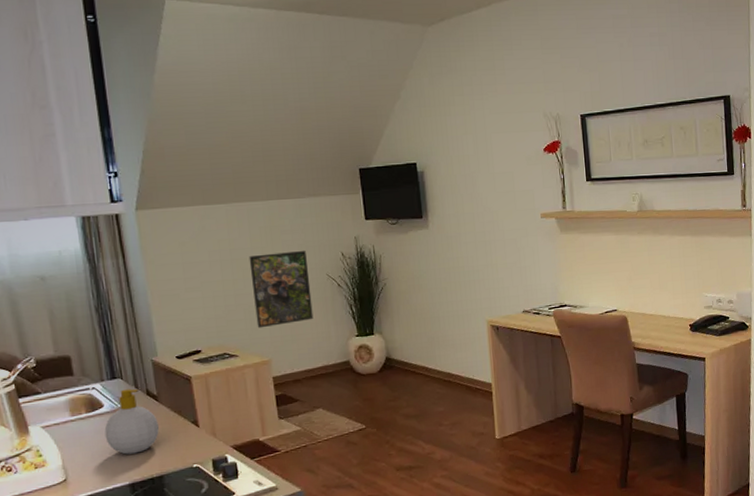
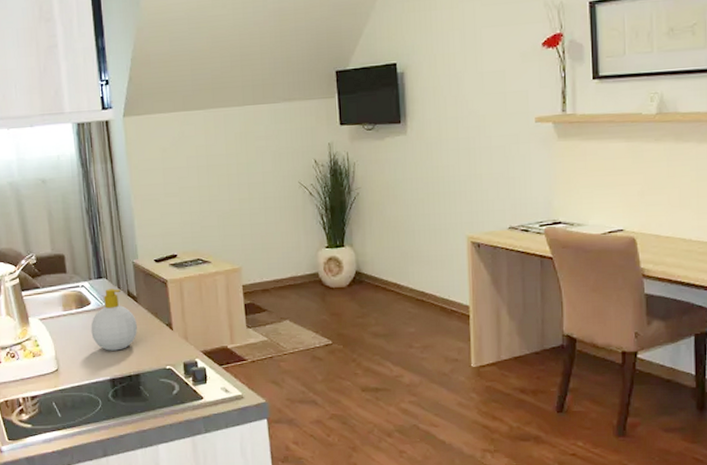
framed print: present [249,250,314,329] -> none [224,156,284,236]

